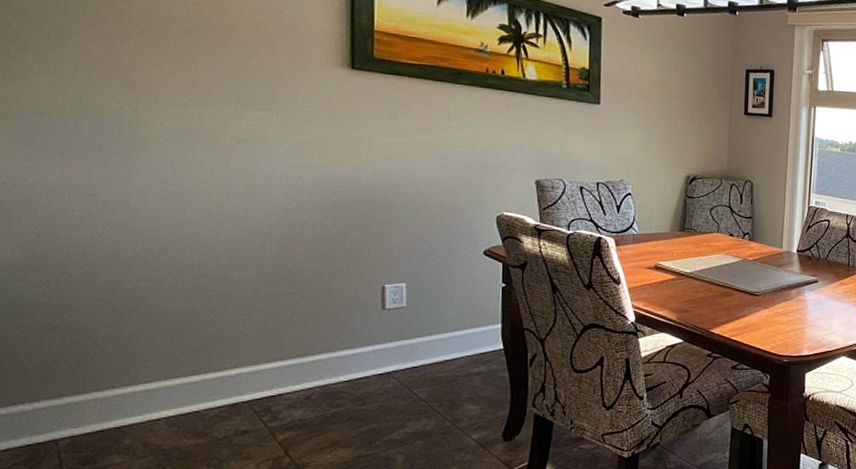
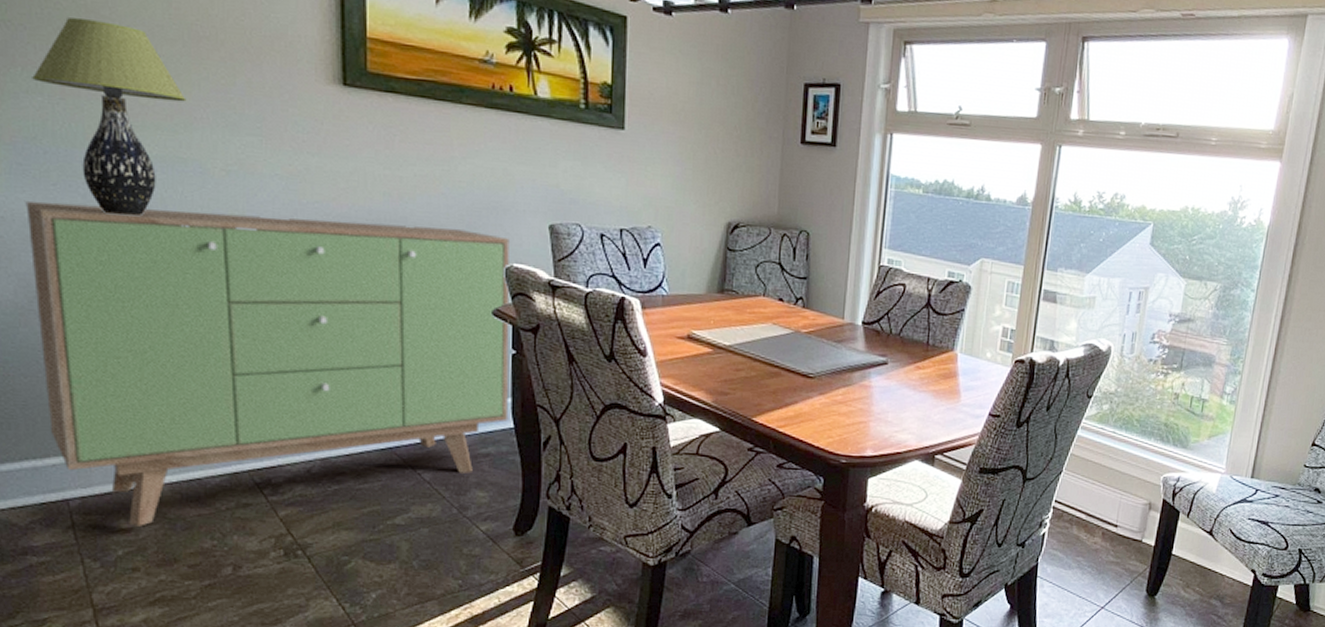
sideboard: none [29,168,501,460] -> present [25,201,510,526]
table lamp: none [44,10,201,180] -> present [32,18,187,216]

